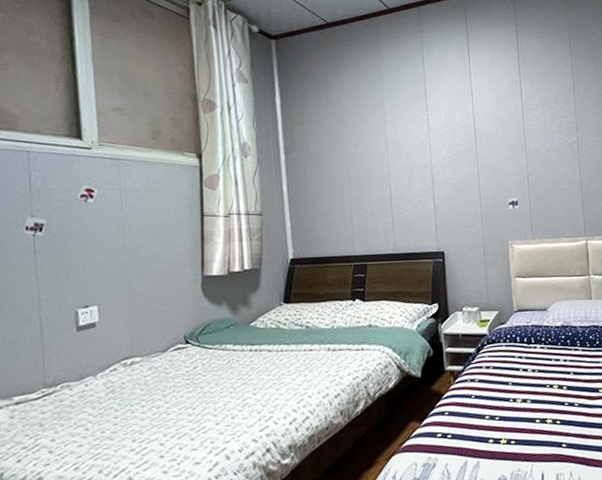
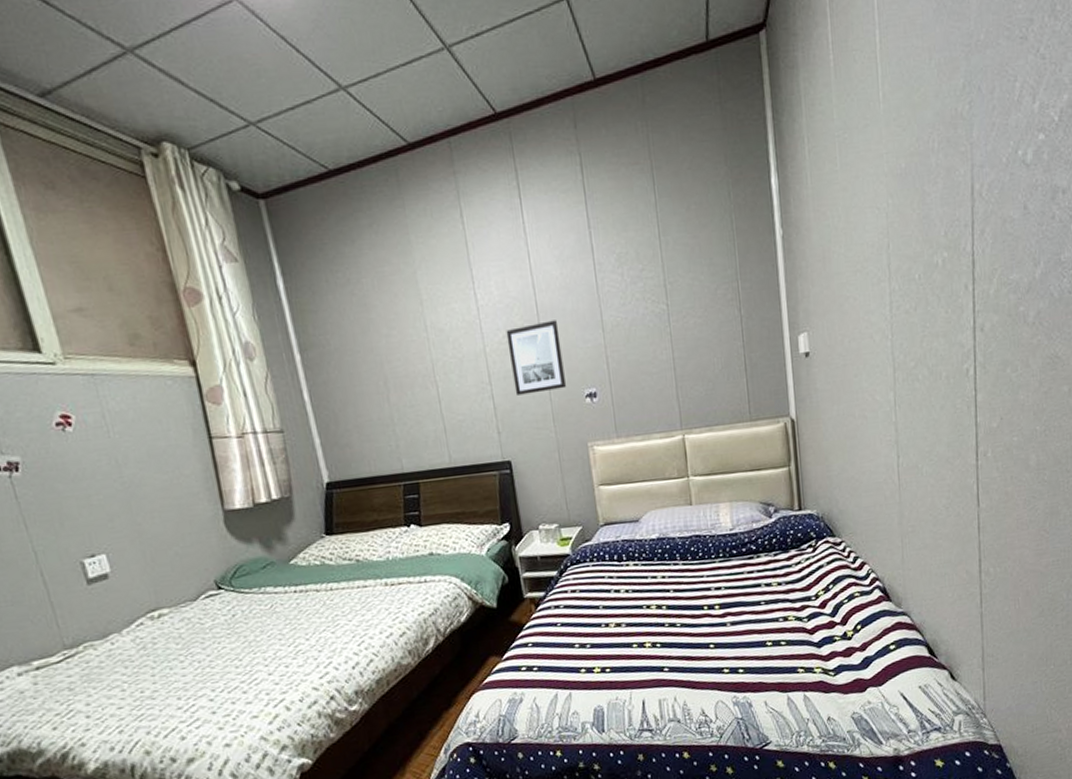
wall art: none [449,143,493,199] -> present [506,320,566,396]

